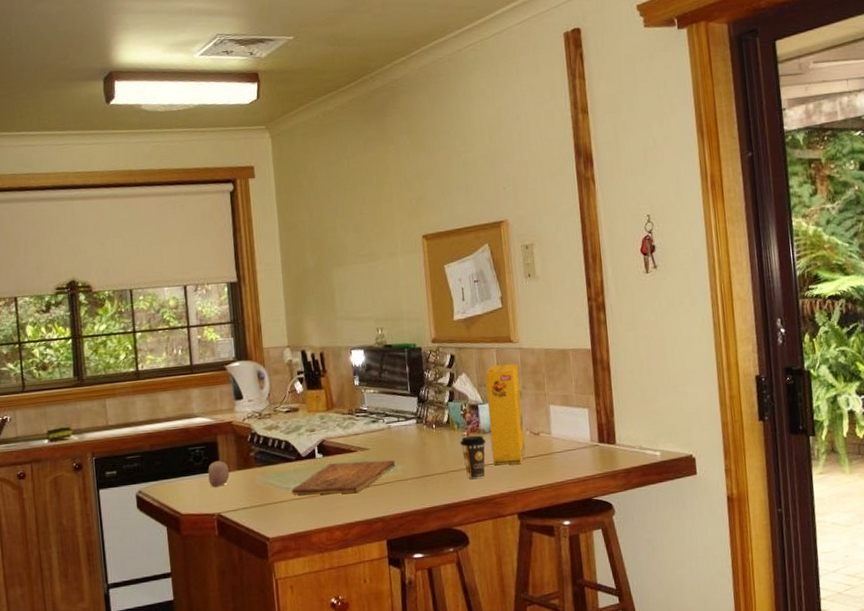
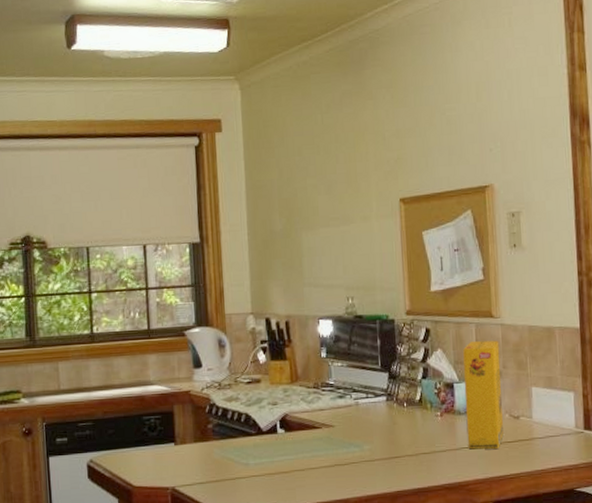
fruit: present [208,460,230,487] -> none [163,431,185,459]
cutting board: present [292,460,396,495] -> none [251,438,362,473]
coffee cup: present [460,435,486,480] -> none [433,416,461,463]

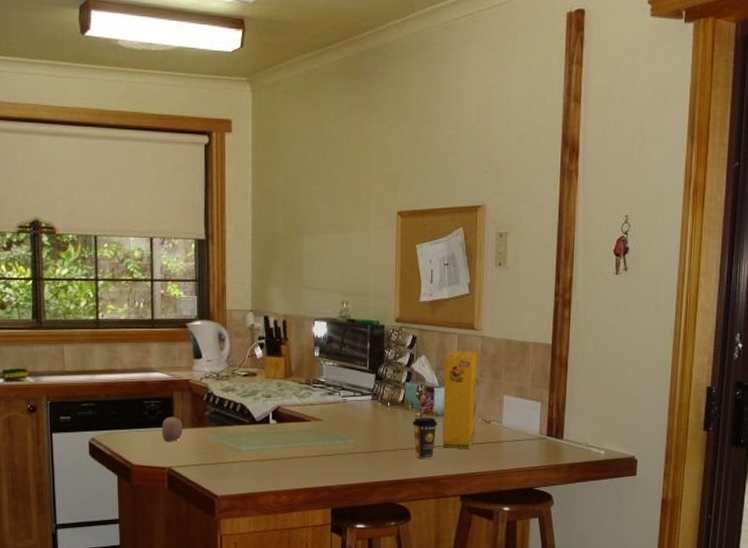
fruit: none [163,431,185,459] -> present [162,416,183,442]
coffee cup: none [433,416,461,463] -> present [412,417,438,459]

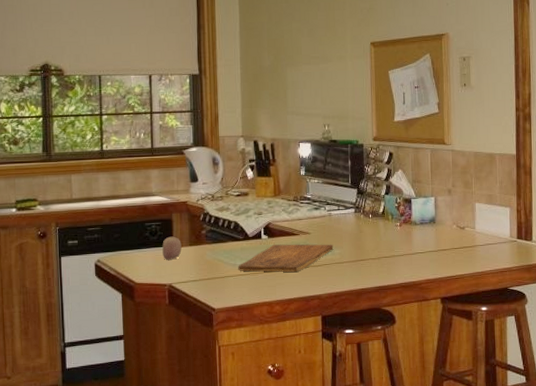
cutting board: none [243,430,347,461] -> present [238,244,334,273]
coffee cup: present [412,417,438,459] -> none [393,226,417,266]
cereal box: present [442,351,478,448] -> none [419,164,451,254]

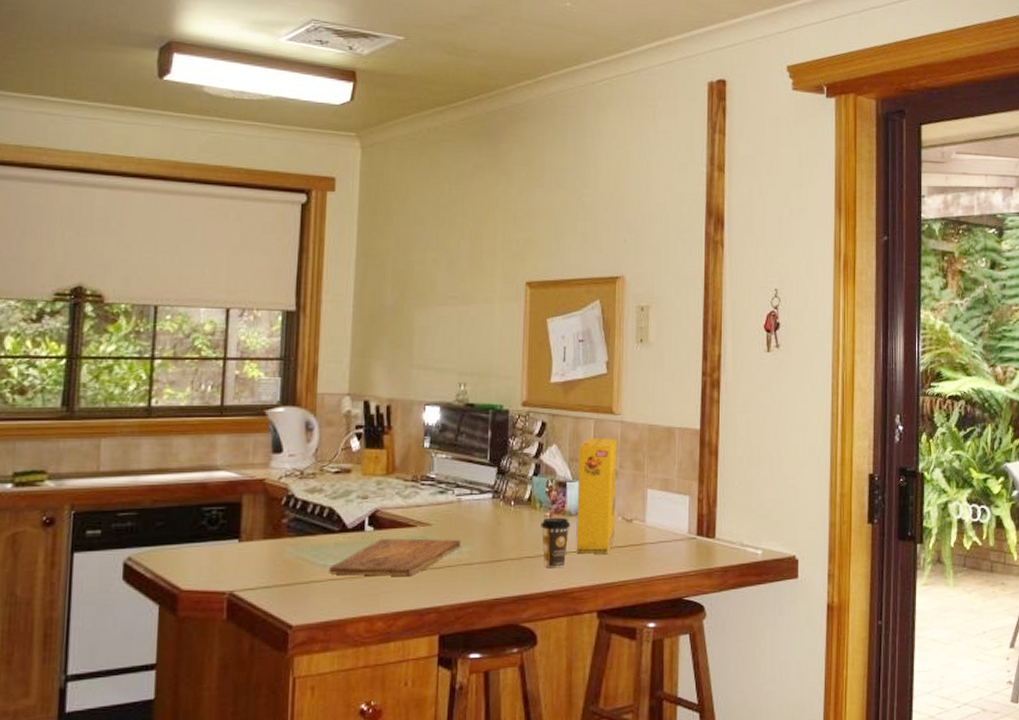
fruit: present [162,236,182,260] -> none [224,526,252,558]
coffee cup: none [393,226,417,266] -> present [541,517,571,569]
cereal box: none [419,164,451,254] -> present [576,438,618,554]

